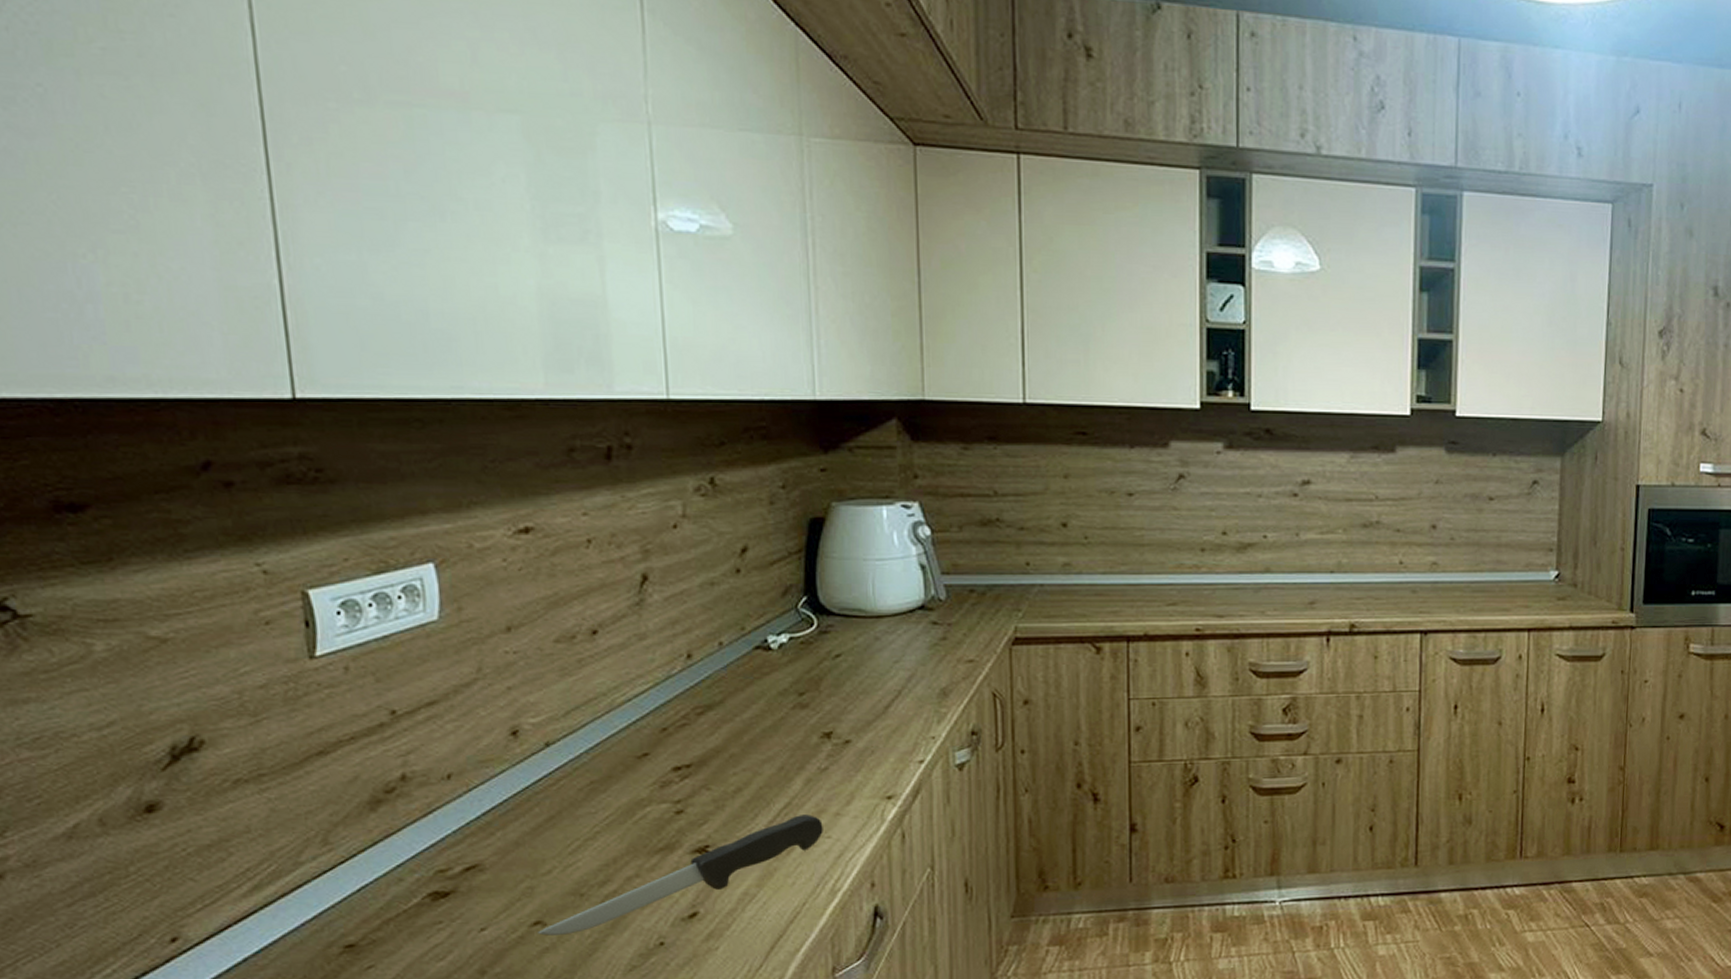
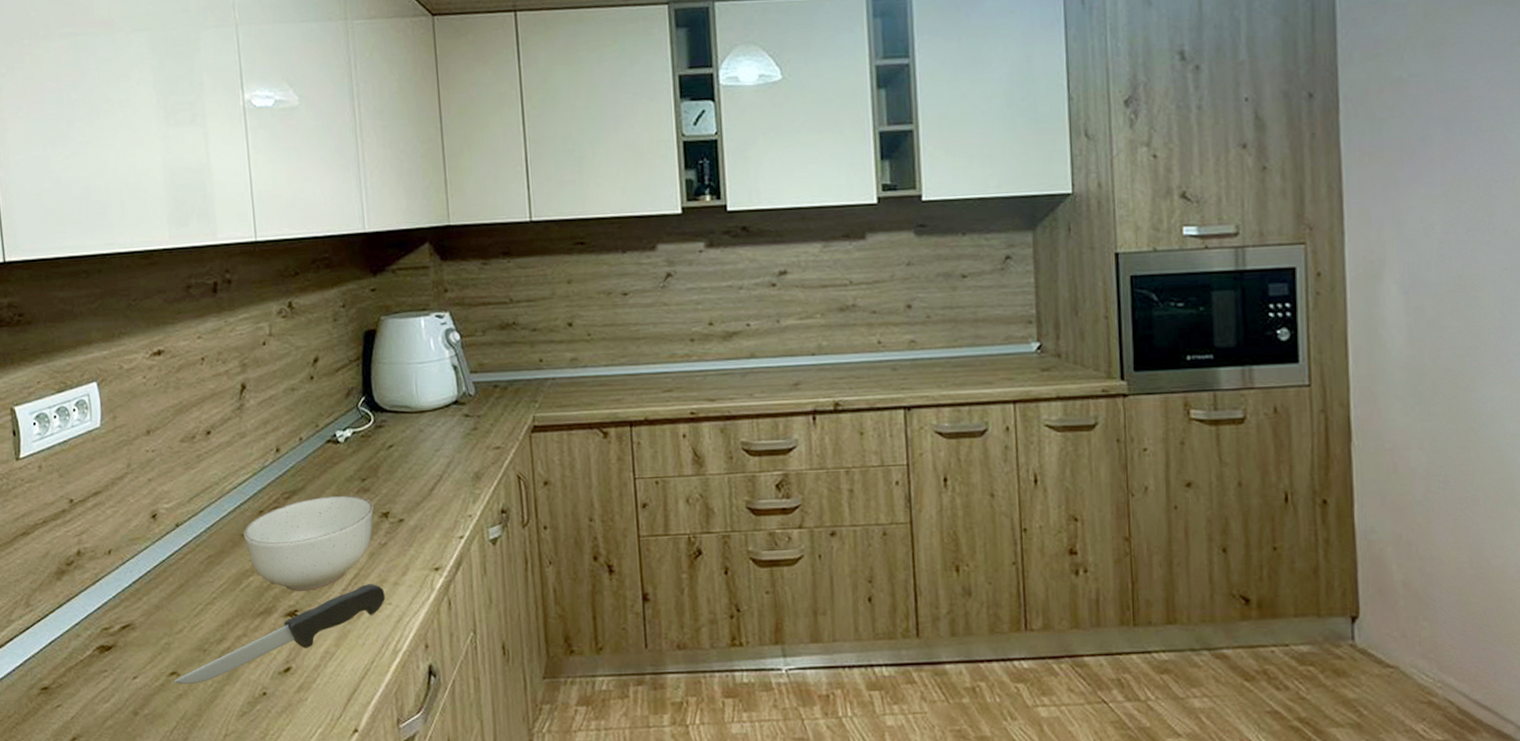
bowl: none [639,711,813,823] -> present [243,495,374,591]

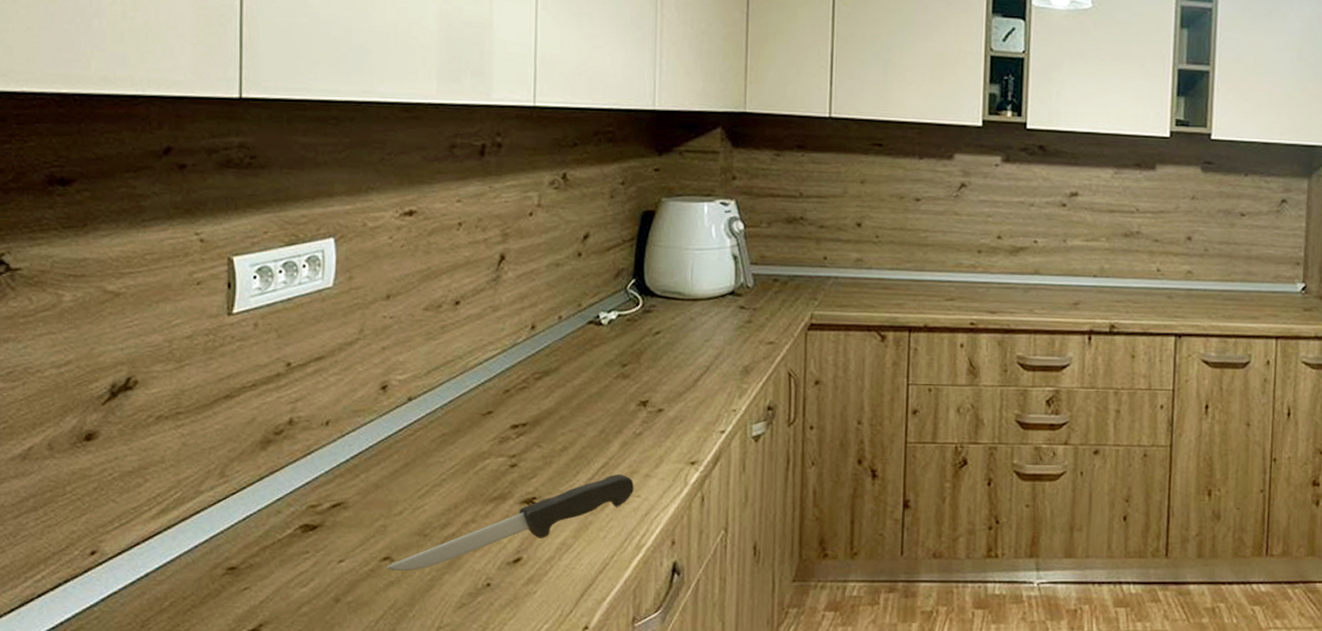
bowl: present [243,495,374,591] -> none [484,379,632,478]

